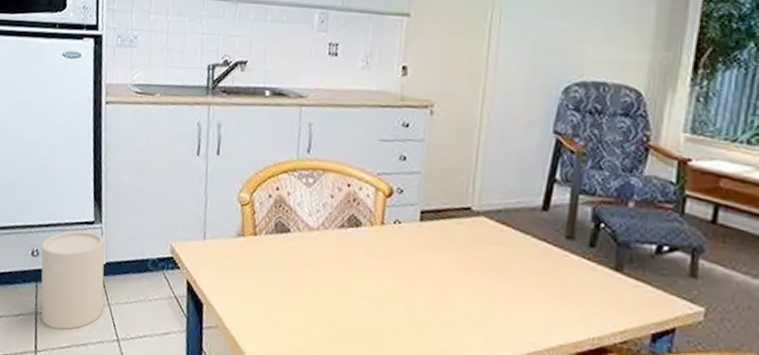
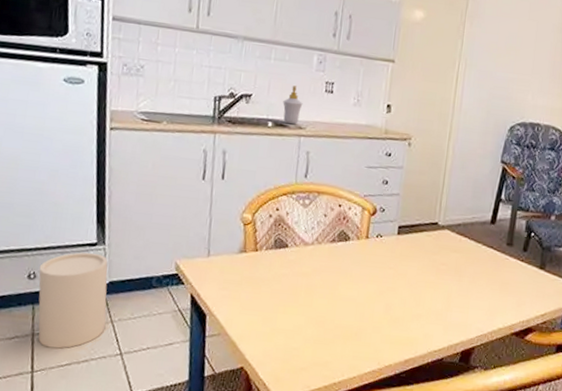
soap bottle: none [281,49,304,93] -> present [283,85,303,125]

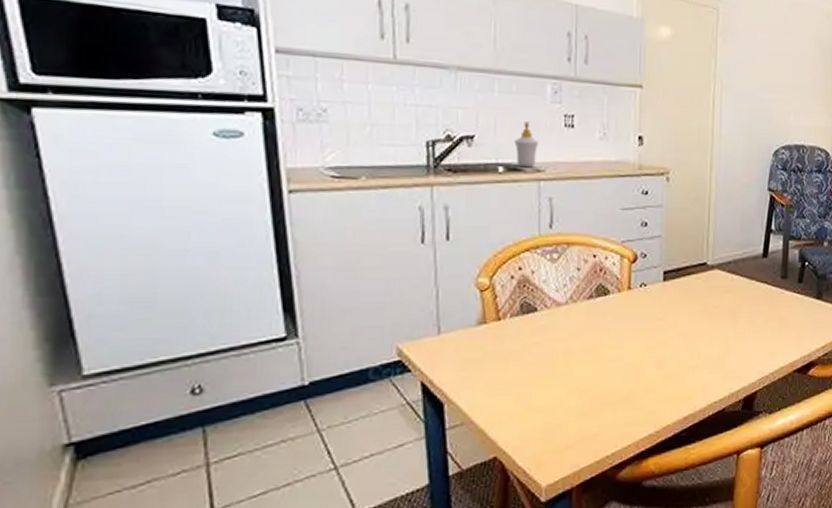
trash can: present [38,252,108,349] -> none [206,349,311,477]

